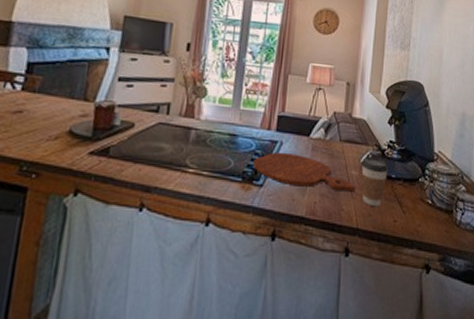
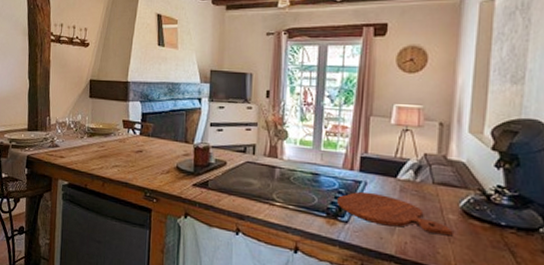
coffee cup: present [361,157,388,207] -> none [460,201,495,255]

